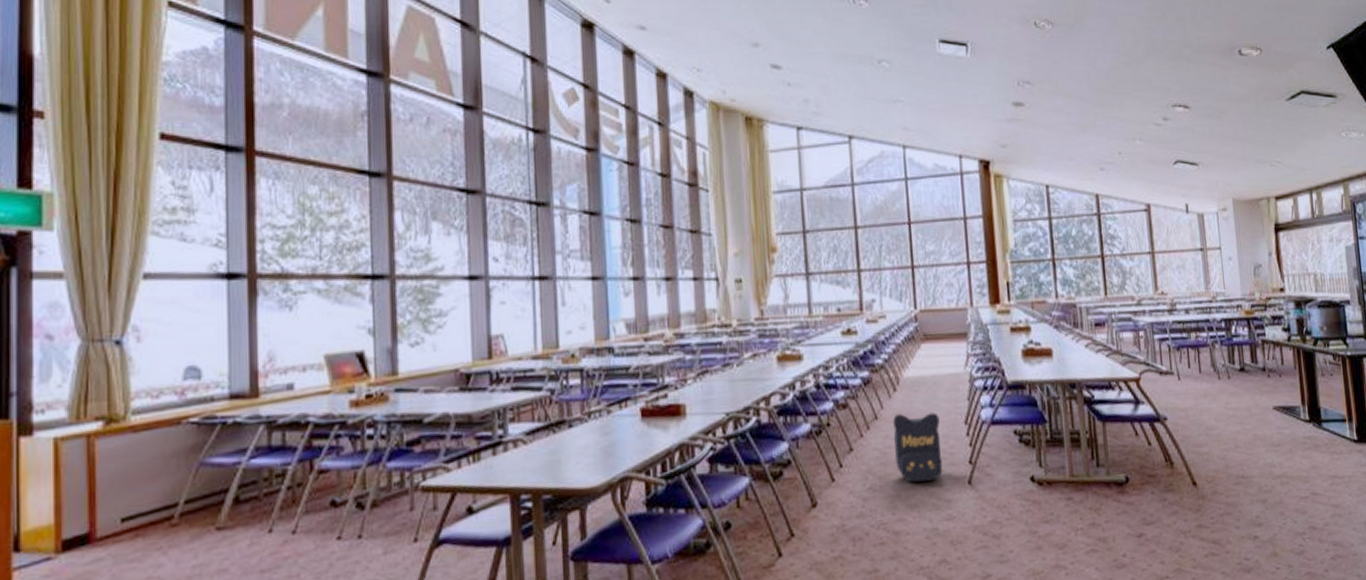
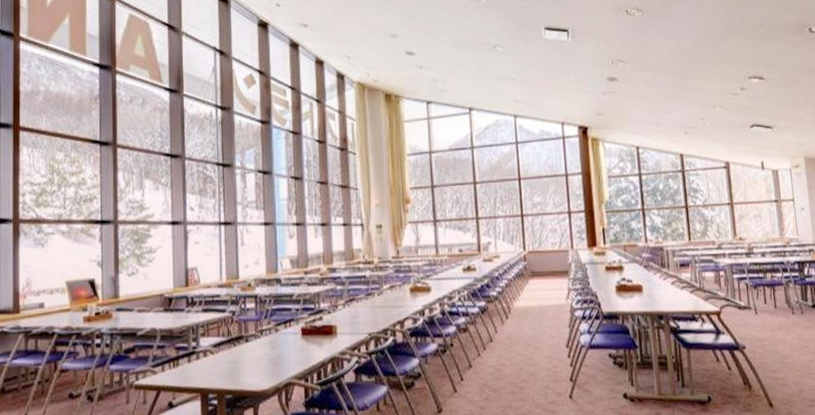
backpack: present [893,412,943,483] -> none [506,337,548,395]

